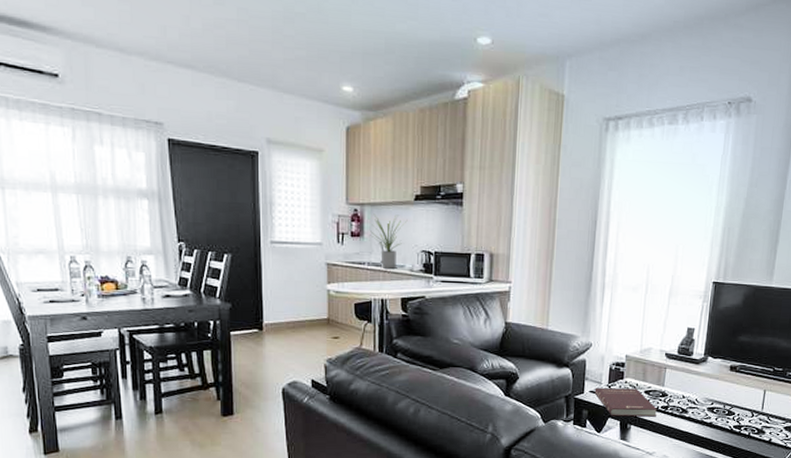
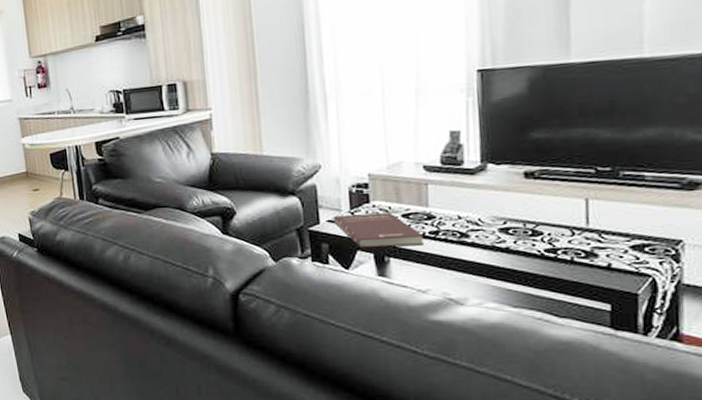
house plant: present [370,213,408,270] -> none [56,59,91,116]

